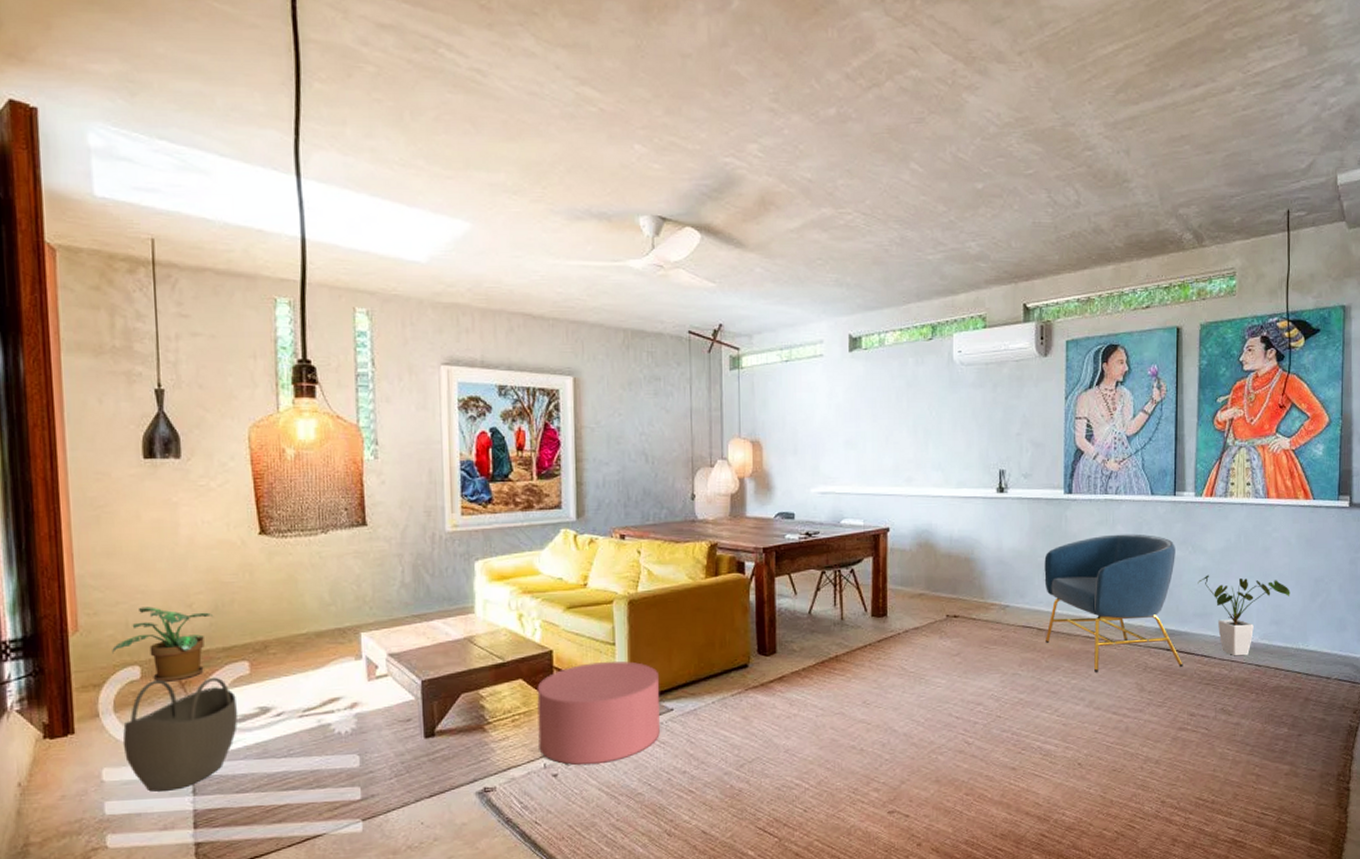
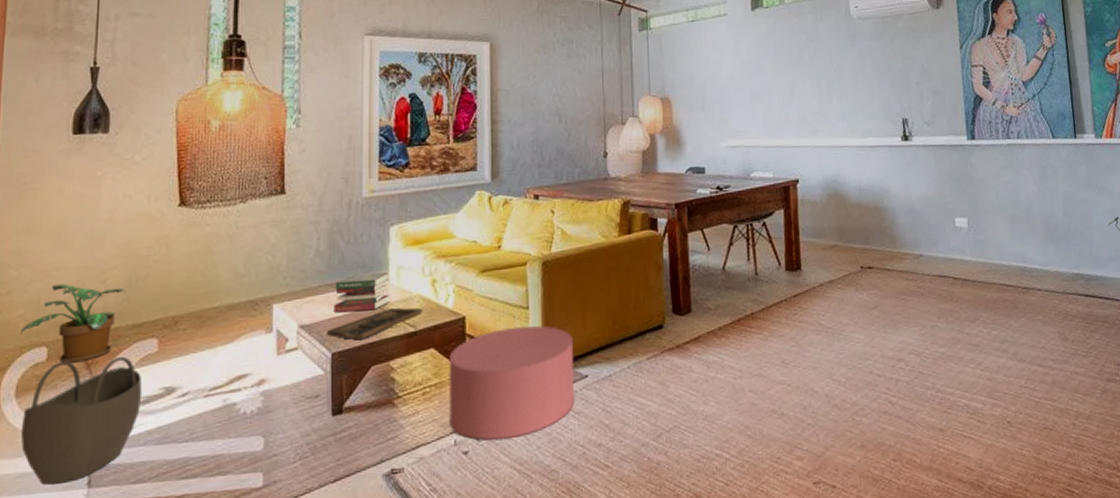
decorative tray: none [416,639,510,670] -> present [327,307,423,341]
books: none [421,607,477,643] -> present [333,273,390,313]
armchair: present [1044,534,1183,672] -> none [954,177,1104,322]

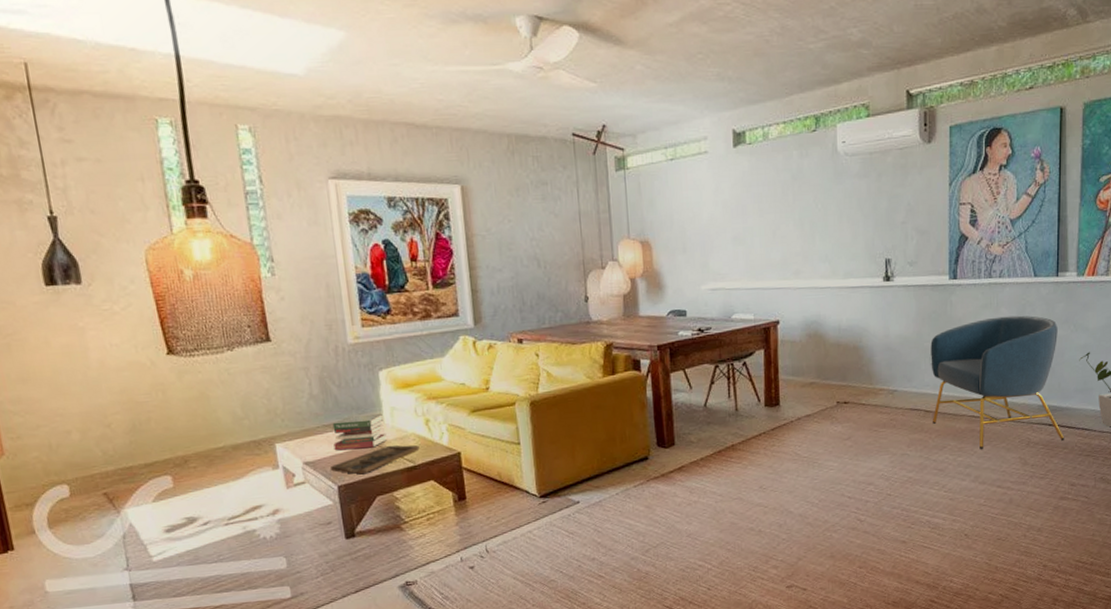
potted plant: present [20,283,127,363] -> none [39,428,133,499]
woven basket: present [20,356,143,485] -> none [59,491,168,599]
pouf: present [449,325,574,441] -> none [448,459,568,557]
armchair: none [954,177,1104,322] -> present [930,315,1065,449]

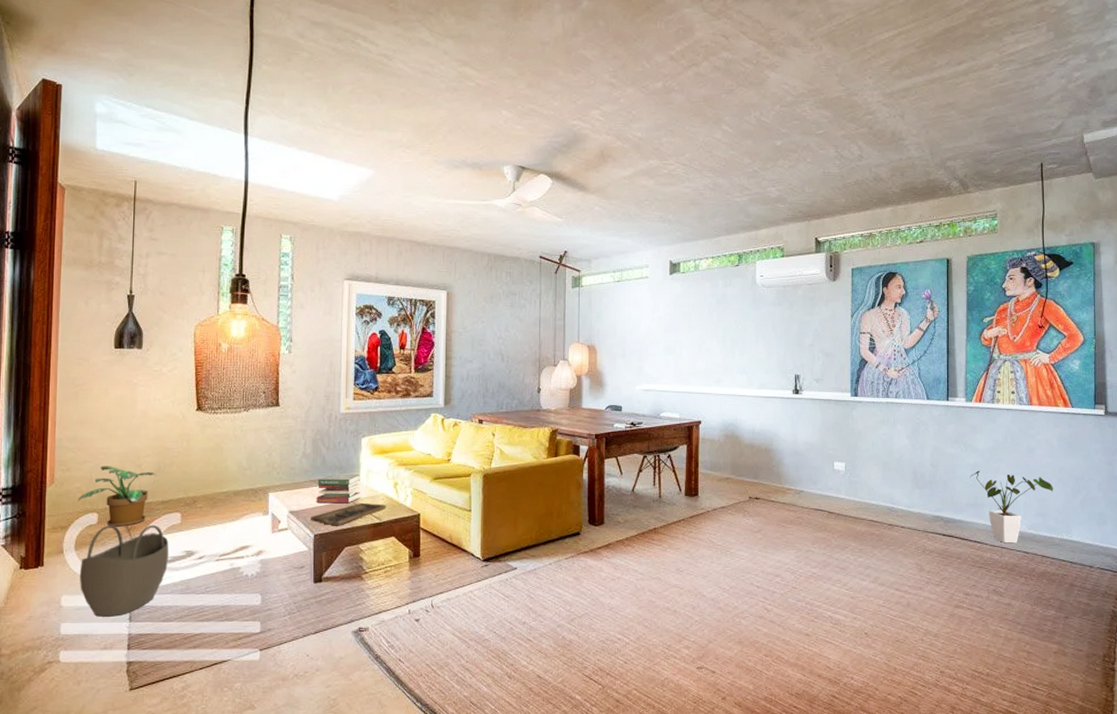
potted plant: none [39,428,133,499] -> present [78,465,157,527]
woven basket: none [59,491,168,599] -> present [79,524,169,617]
armchair: present [930,315,1065,449] -> none [834,432,958,552]

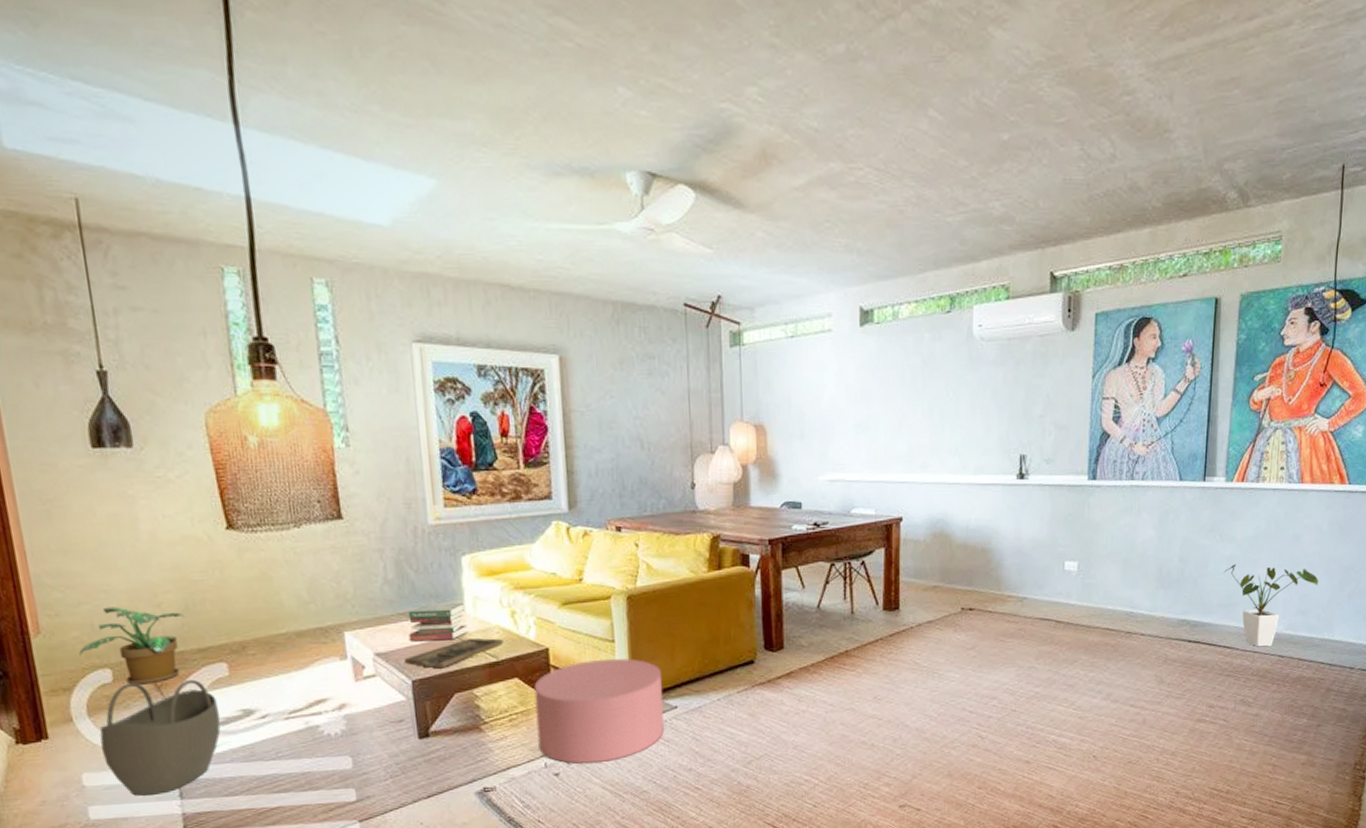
pouf: none [405,525,507,613] -> present [534,658,664,764]

